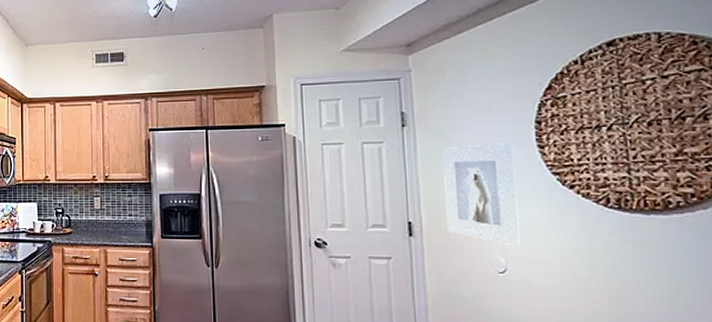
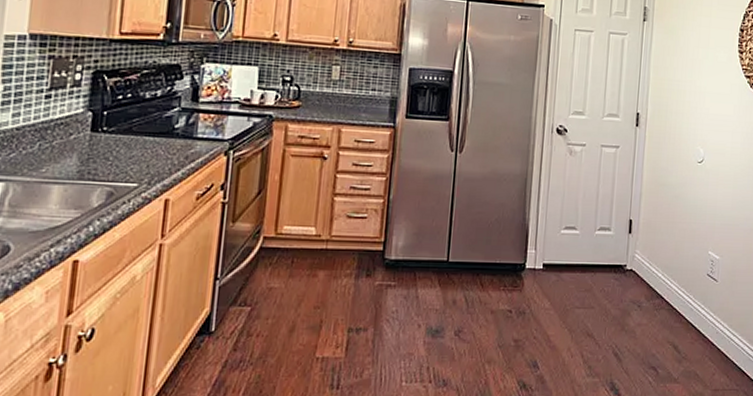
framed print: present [442,143,520,246] -> none [666,45,722,139]

